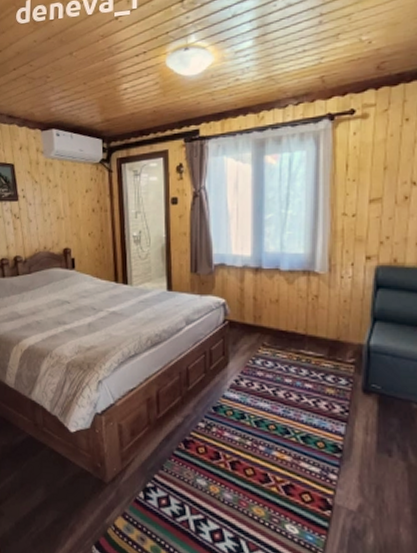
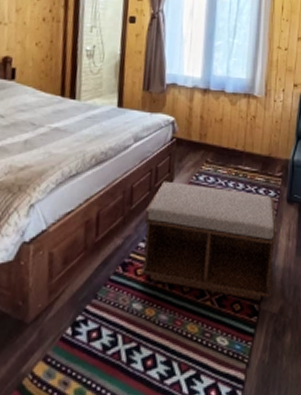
bench: none [201,363,352,494] -> present [141,181,278,300]

